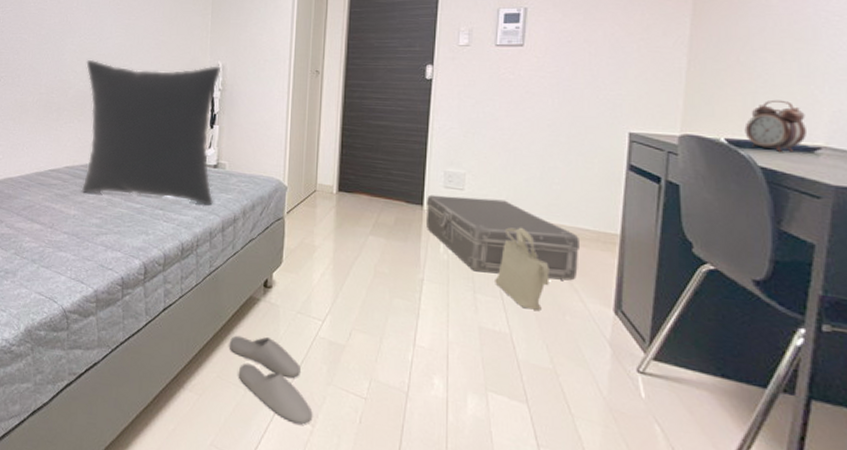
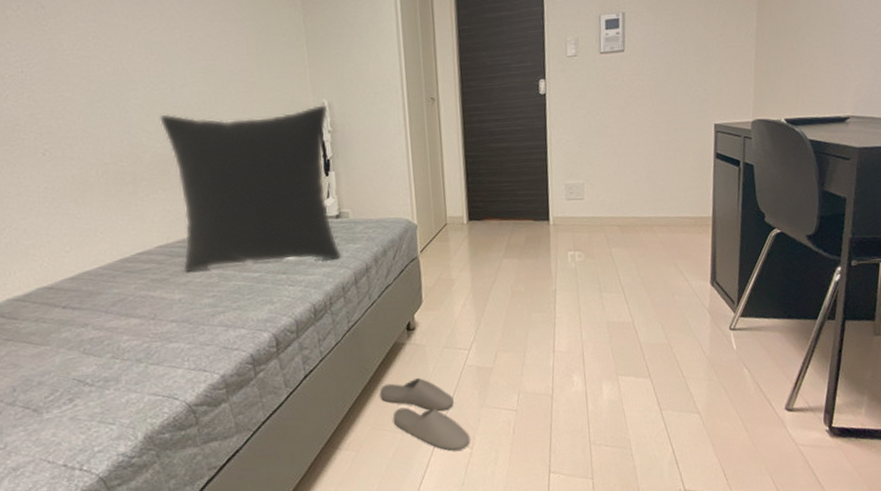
suitcase: present [426,195,579,281] -> none [551,202,682,273]
tote bag: present [495,227,549,311] -> none [616,225,660,297]
alarm clock: present [744,99,806,153] -> none [798,79,840,126]

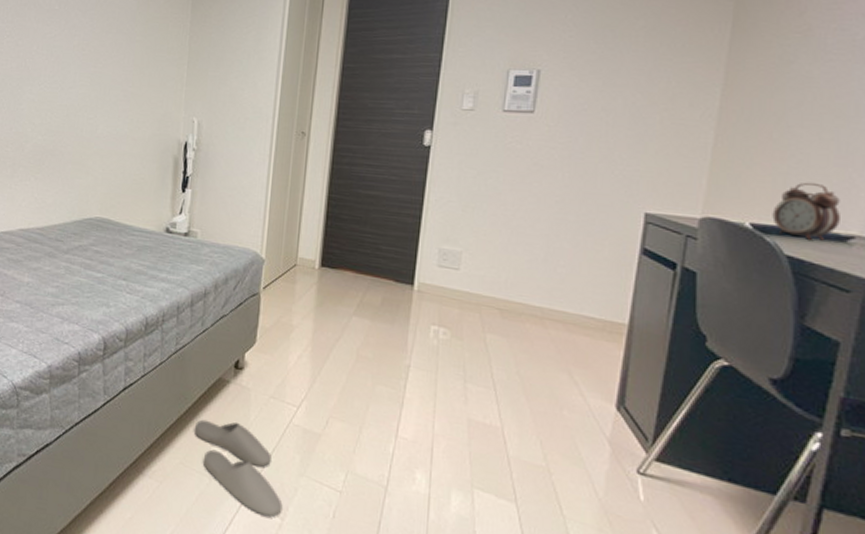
pillow: present [160,104,341,273] -> none [36,110,197,277]
alarm clock: none [798,79,840,126] -> present [772,182,840,241]

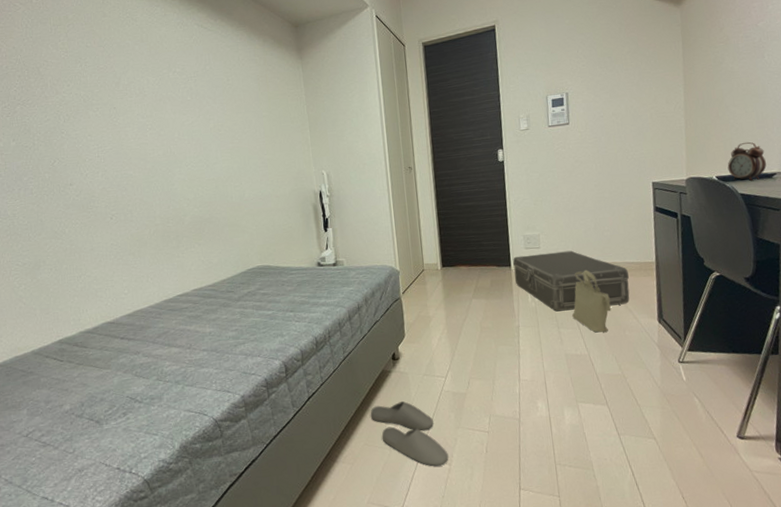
suitcase: none [416,273,583,373] -> present [512,250,630,312]
tote bag: none [488,312,548,404] -> present [572,269,611,333]

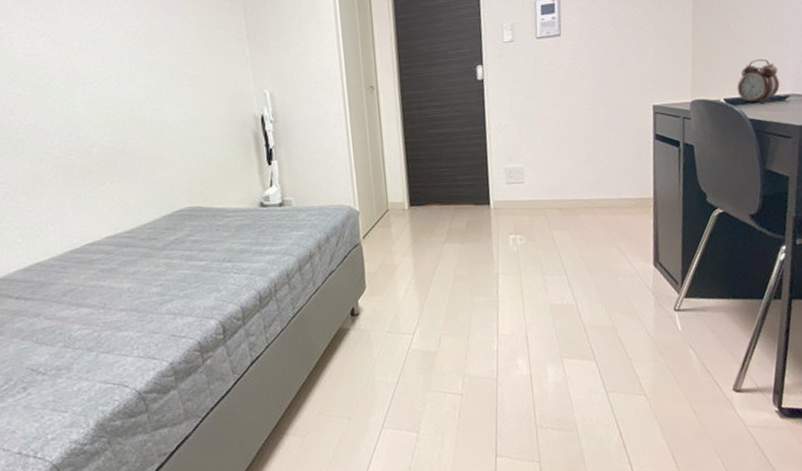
slippers: present [370,401,449,466] -> none [325,363,416,435]
suitcase: present [512,250,630,312] -> none [492,185,624,256]
tote bag: present [572,269,611,333] -> none [558,207,603,279]

